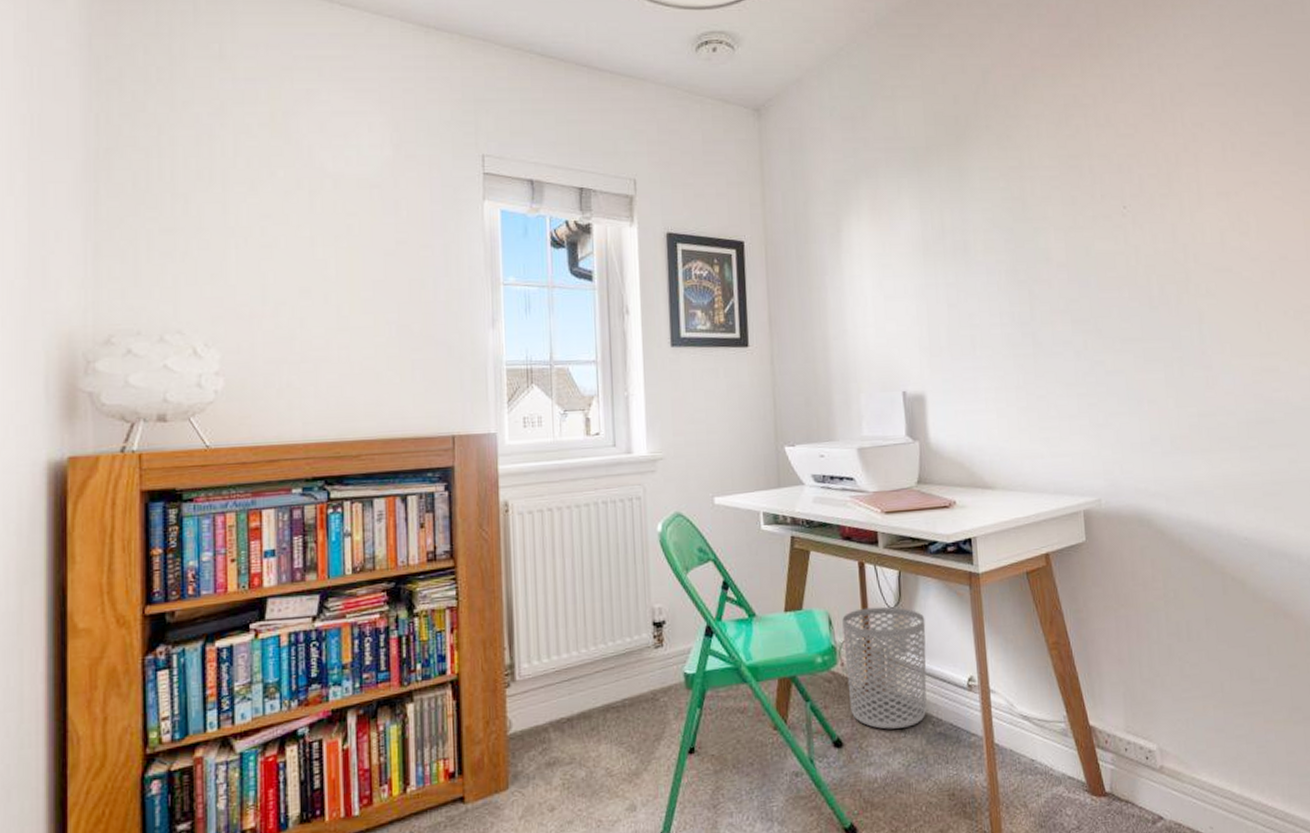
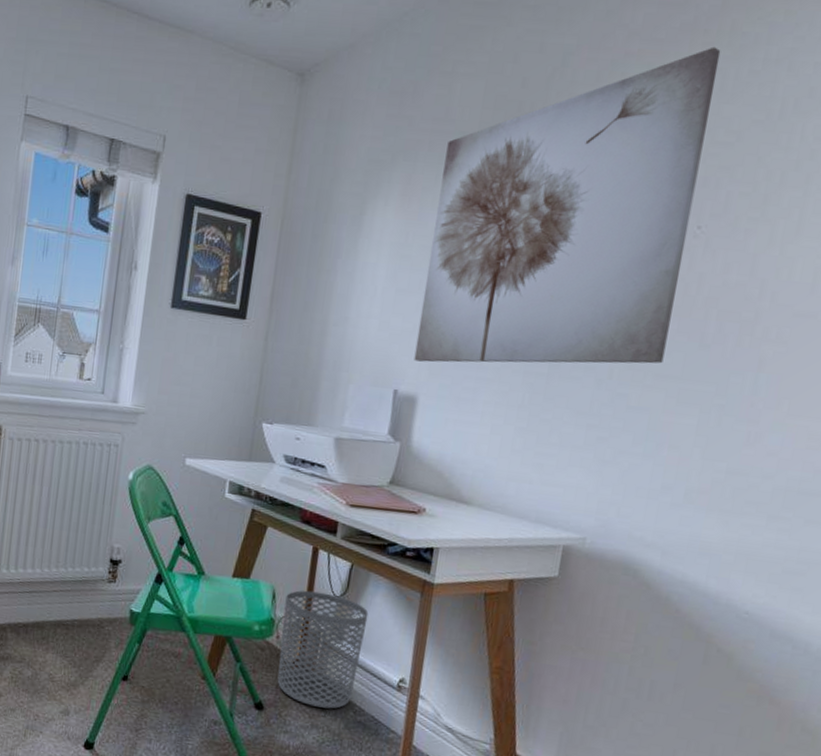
wall art: none [902,57,1125,361] -> present [414,46,721,364]

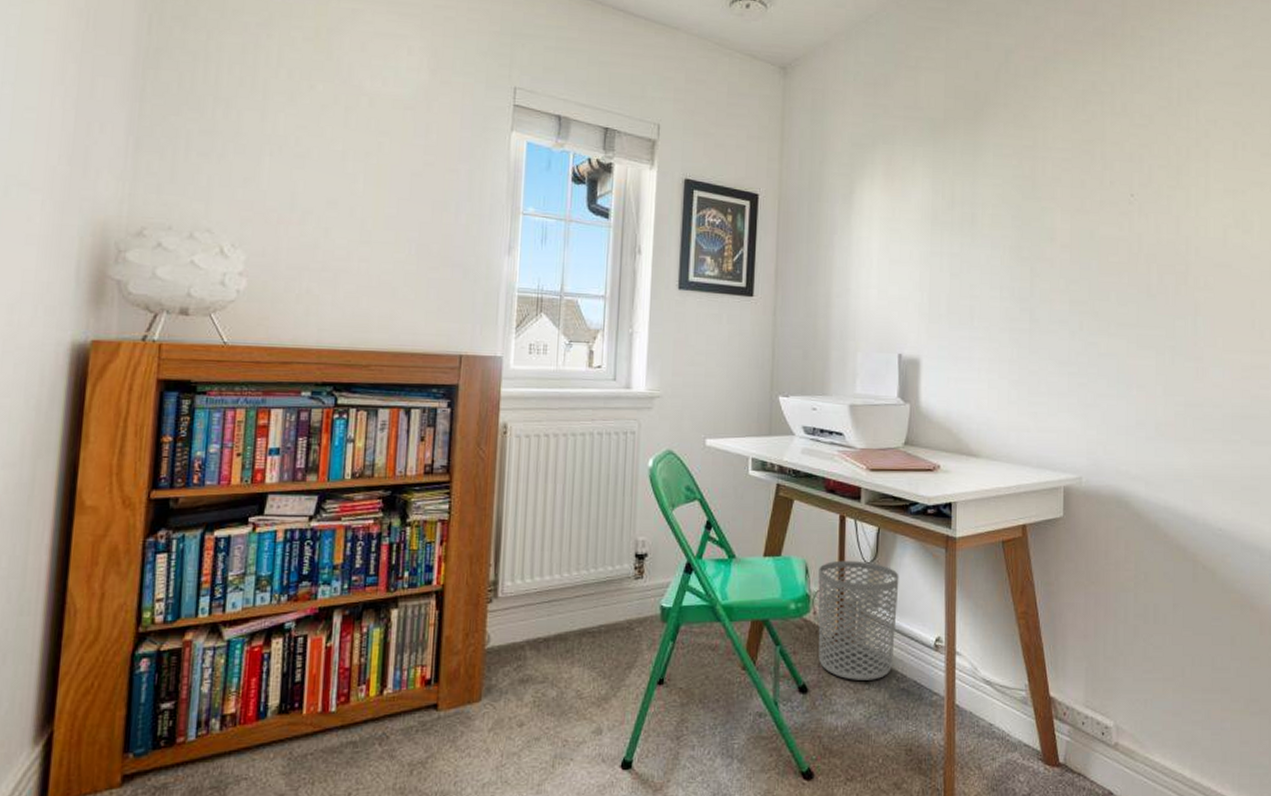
wall art: present [414,46,721,364] -> none [913,47,1127,326]

